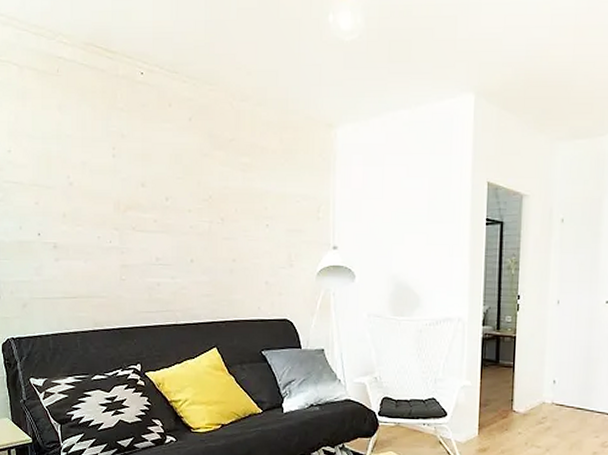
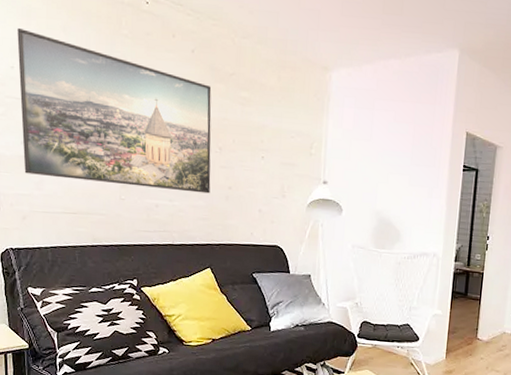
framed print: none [13,110,214,268] -> present [17,27,212,194]

